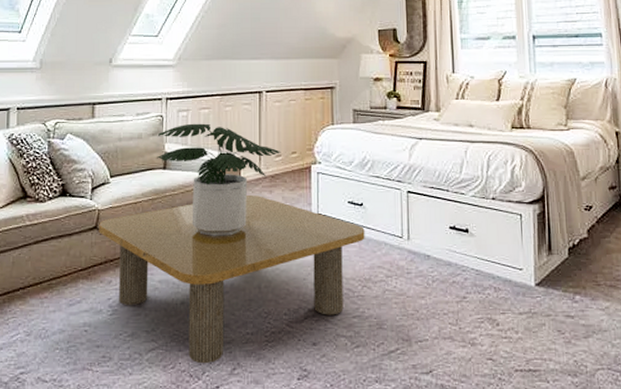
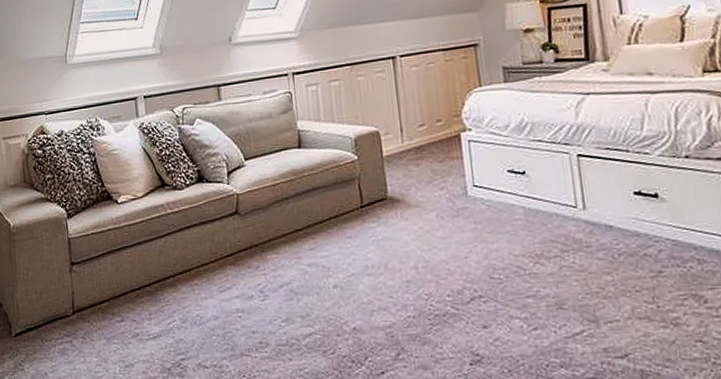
coffee table: present [99,194,365,364] -> none [239,169,532,349]
potted plant: present [156,123,280,236] -> none [288,96,423,216]

